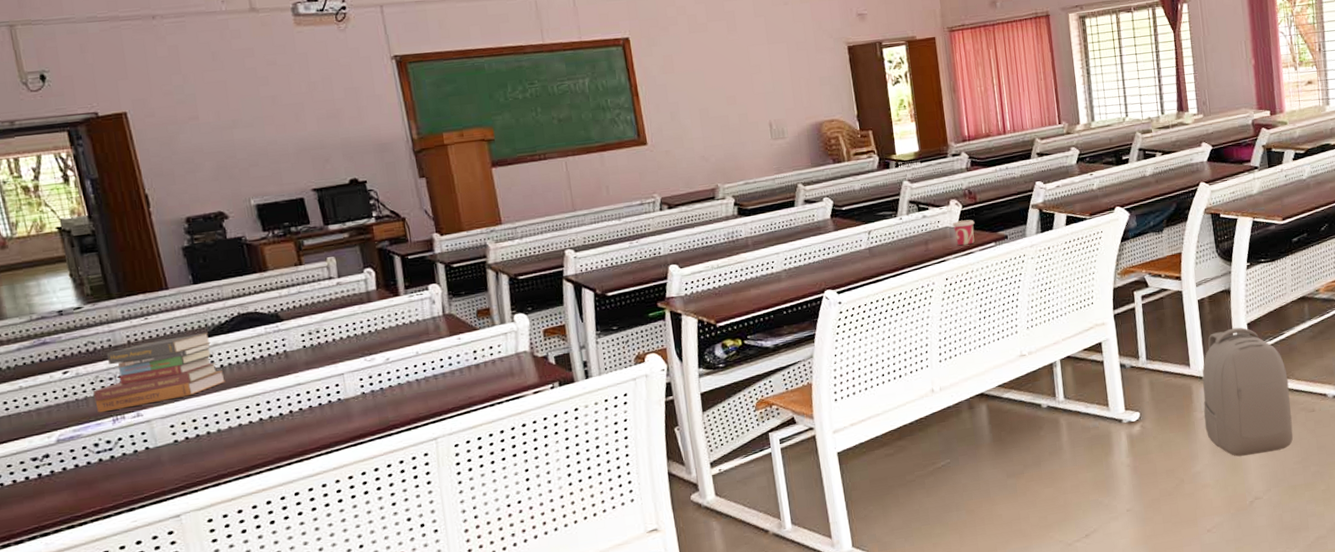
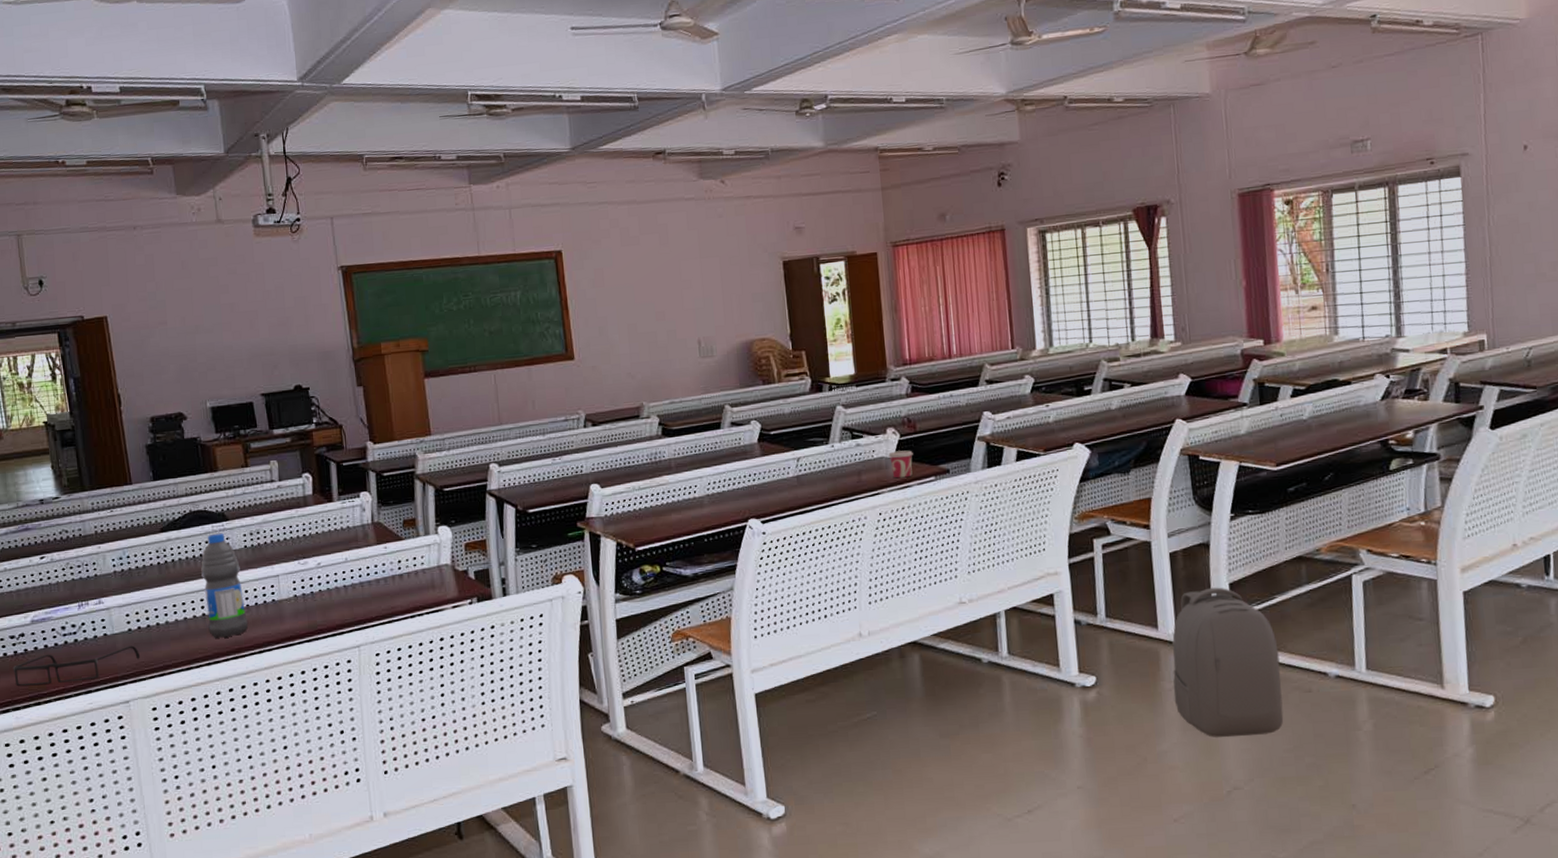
glasses: none [37,457,191,511] -> present [12,645,141,687]
books: present [93,332,226,413] -> none [64,527,175,598]
water bottle: none [254,334,313,443] -> present [200,533,249,638]

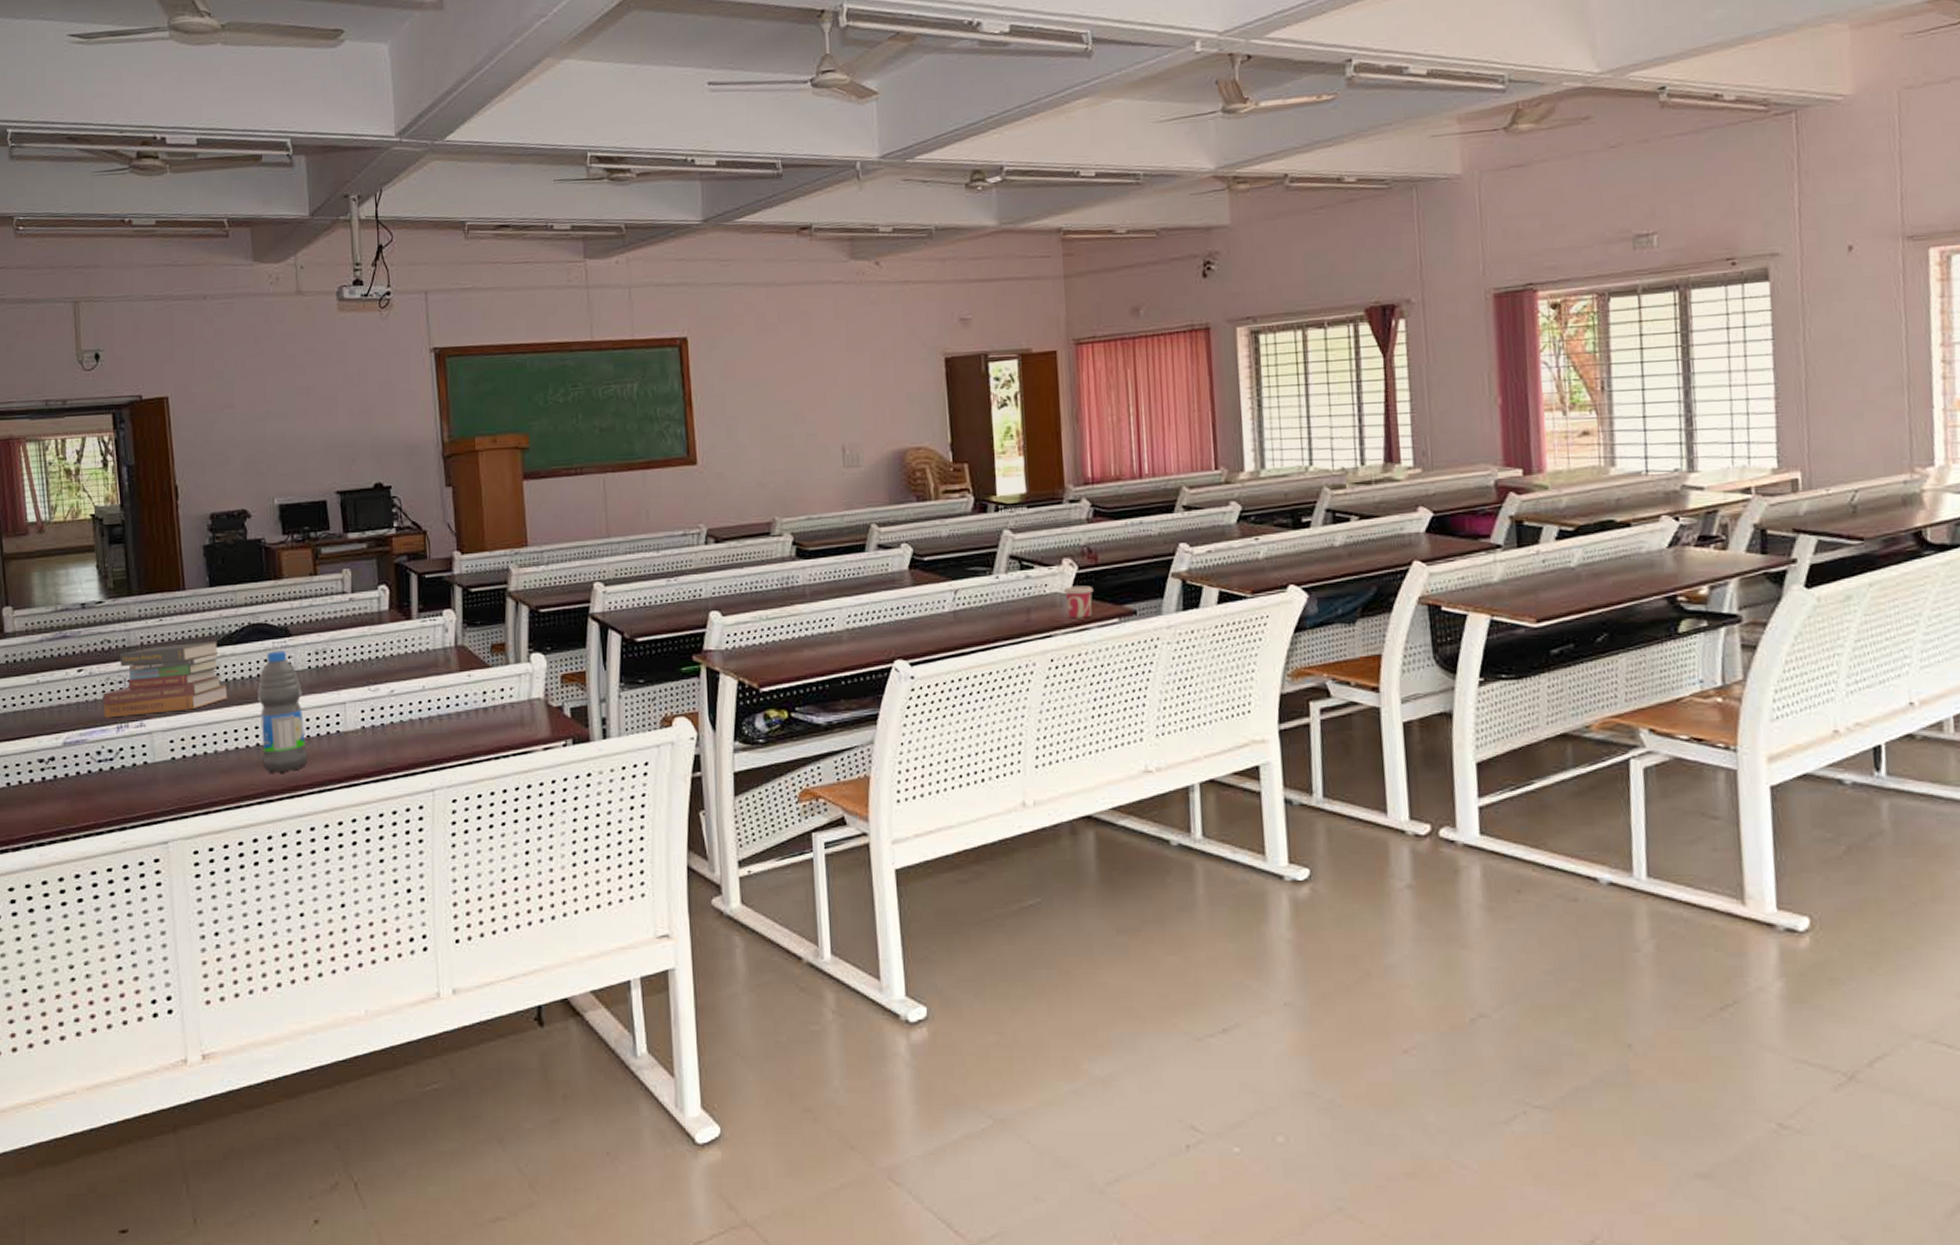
glasses: present [12,645,141,687] -> none [39,777,184,819]
books: none [64,527,175,598] -> present [103,640,228,718]
backpack: present [1172,587,1284,737] -> none [1405,766,1543,951]

